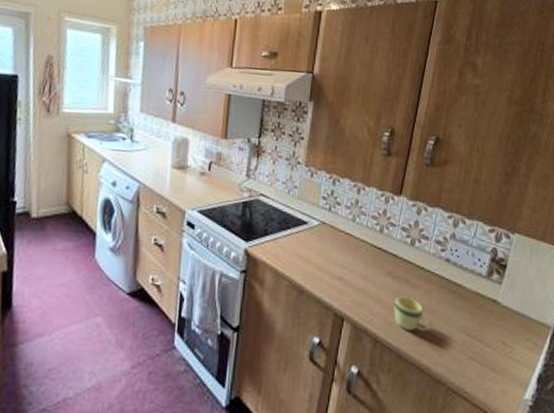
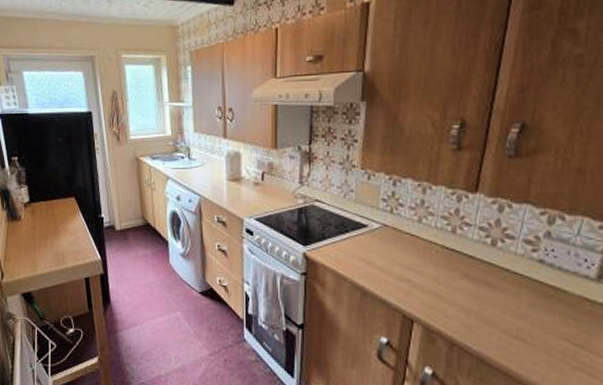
mug: present [394,296,432,332] -> none [472,299,522,337]

